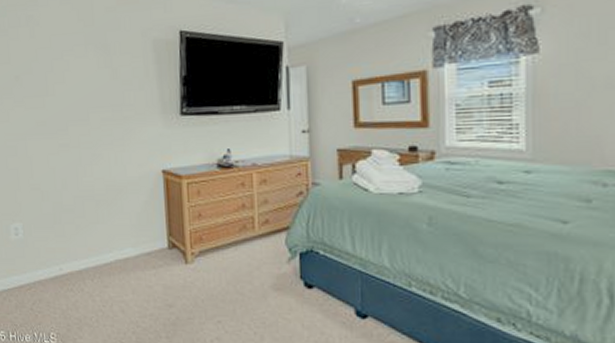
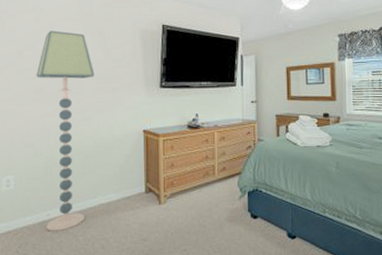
floor lamp: none [36,47,101,289] -> present [36,30,95,231]

